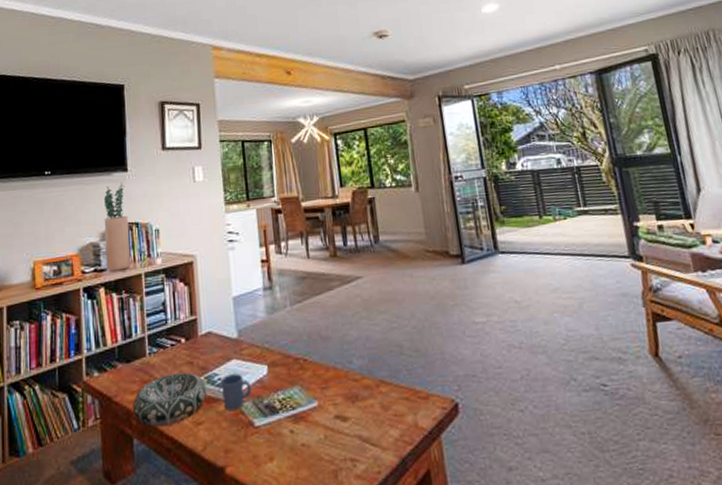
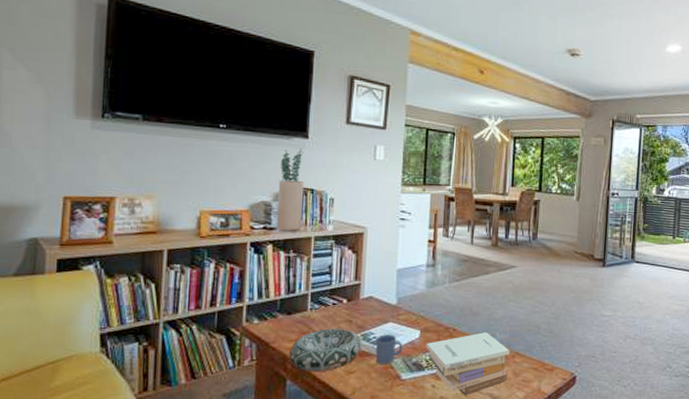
books: none [276,359,376,441] -> present [426,332,510,396]

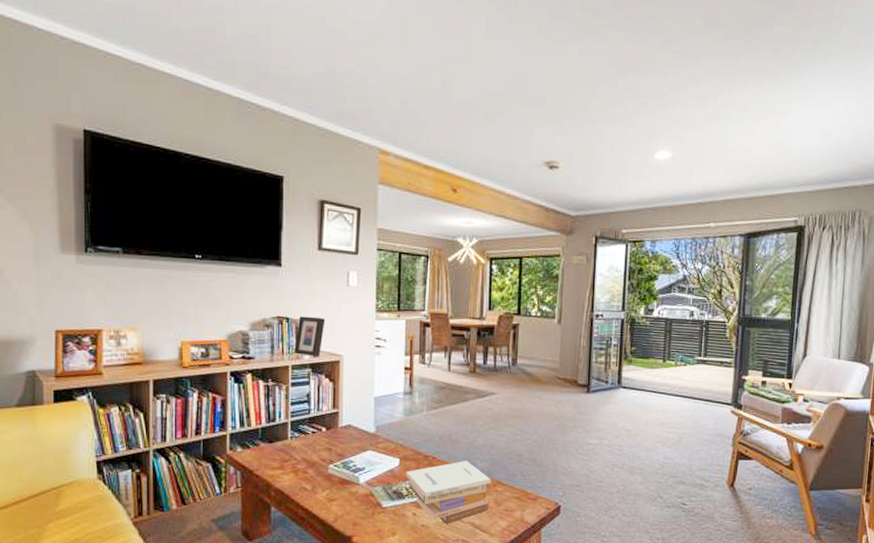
vase: present [276,148,305,231] -> none [254,276,280,360]
decorative bowl: present [289,329,362,372] -> none [273,457,342,500]
picture frame: none [317,188,351,228] -> present [294,316,326,356]
mug: present [375,334,403,365] -> none [355,463,383,493]

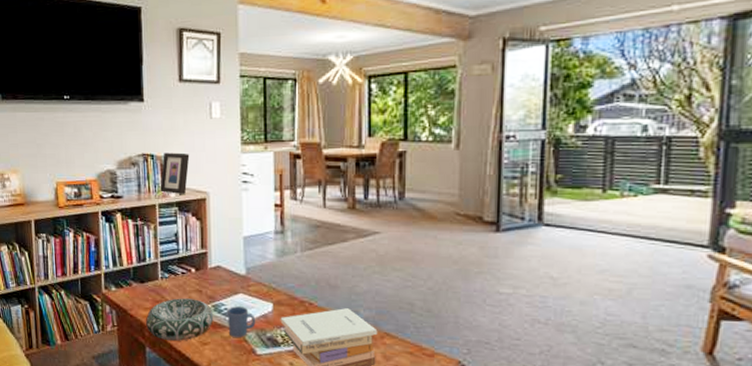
decorative bowl: none [273,457,342,500] -> present [146,298,214,342]
mug: none [355,463,383,493] -> present [226,306,256,339]

